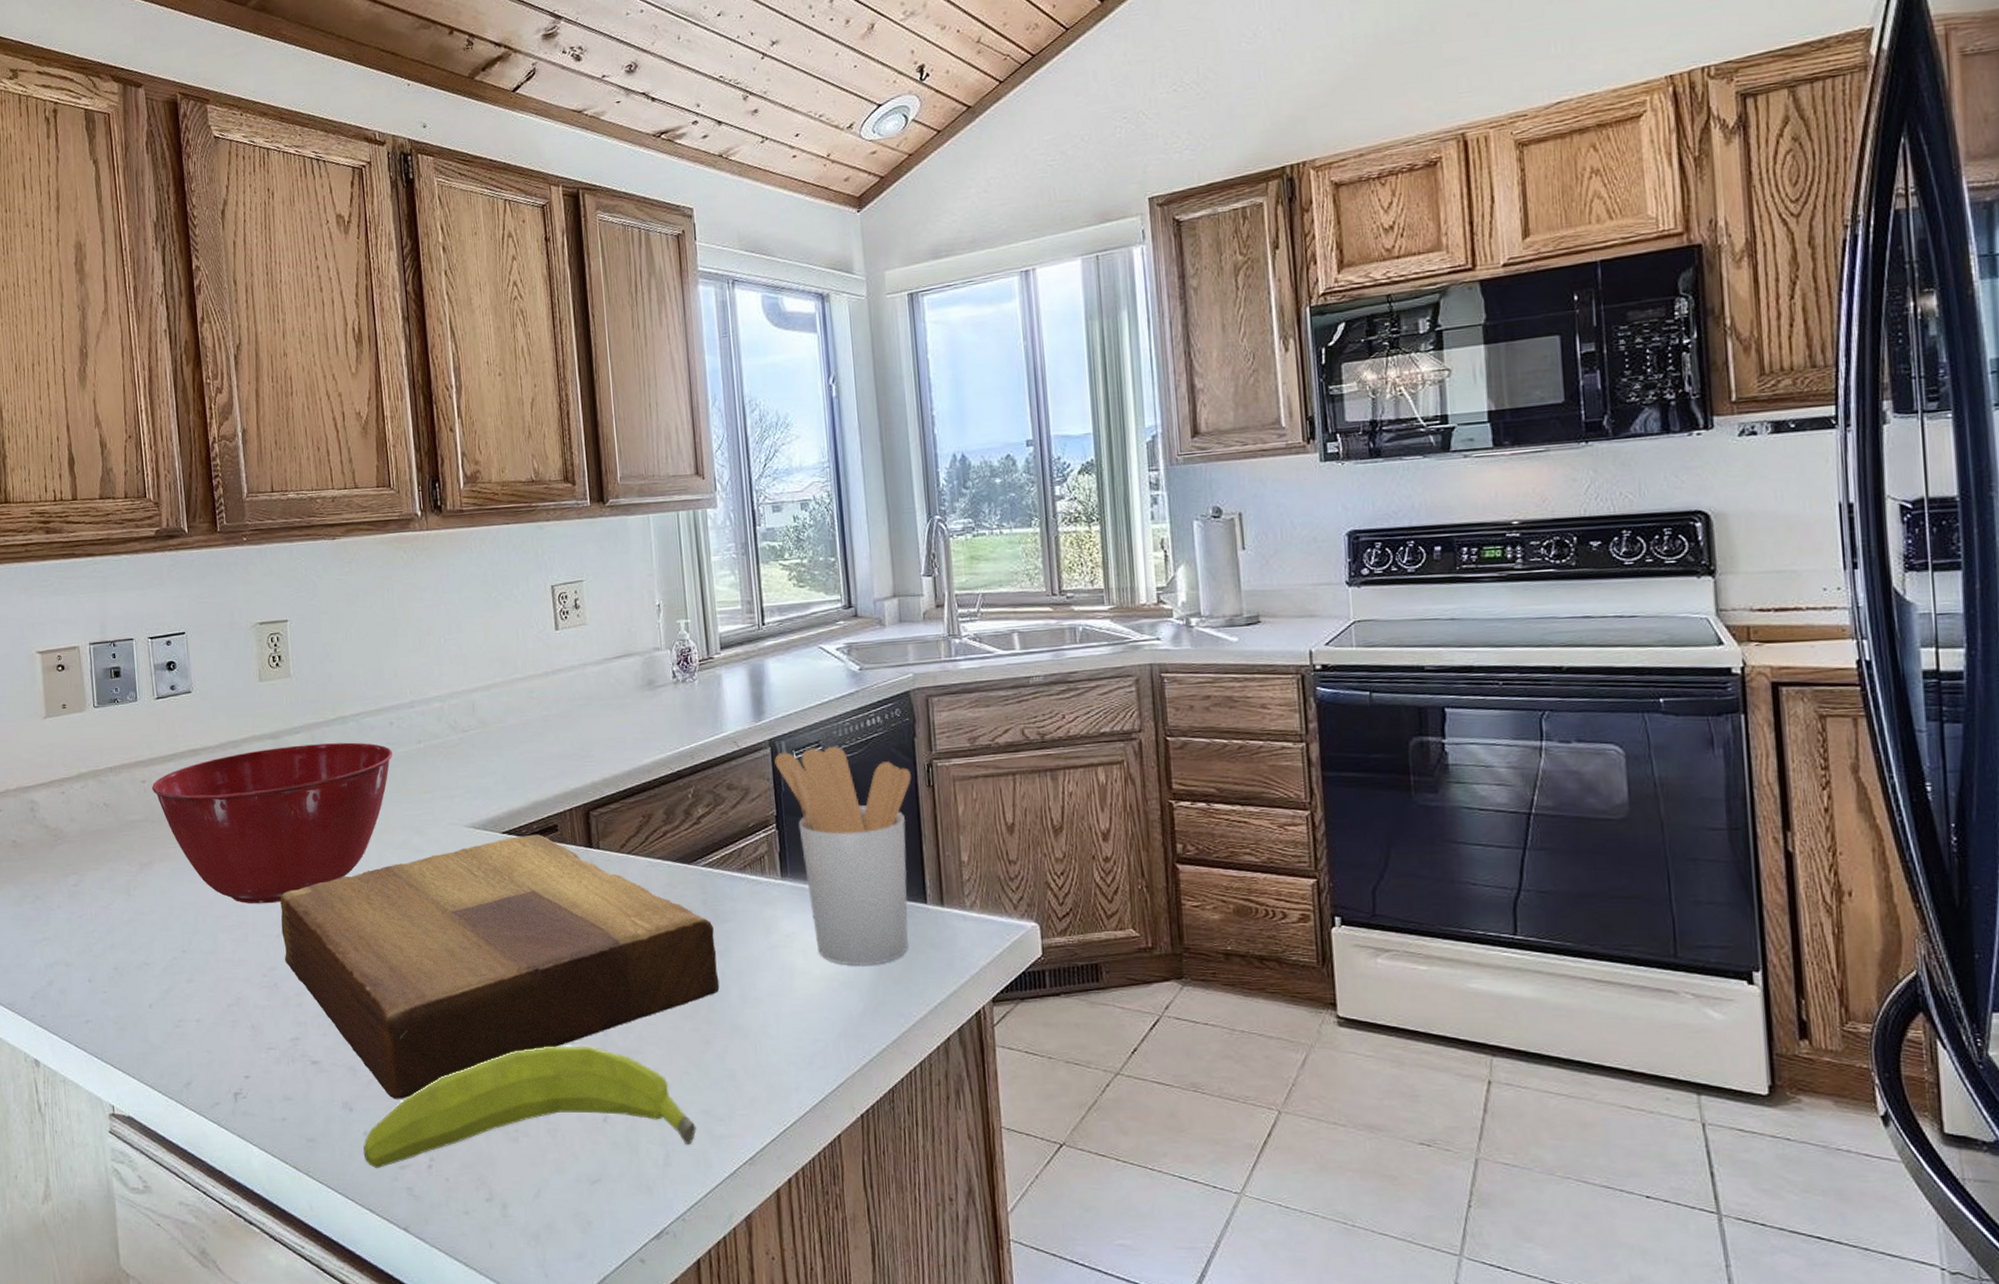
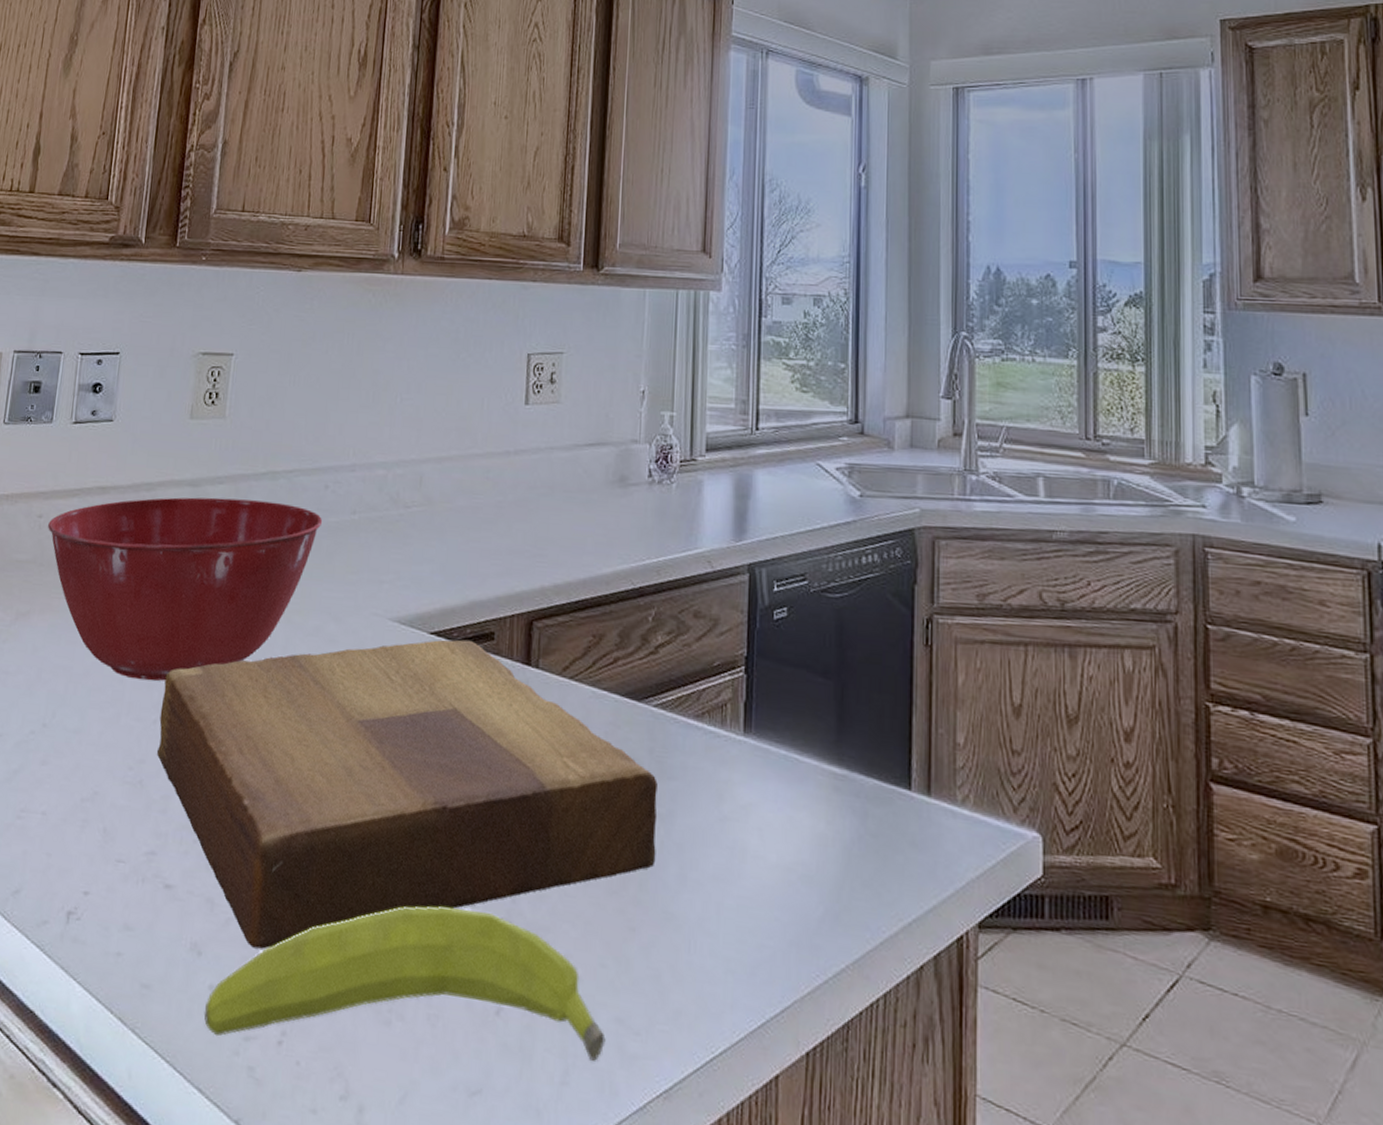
utensil holder: present [774,746,911,966] -> none [752,581,907,859]

